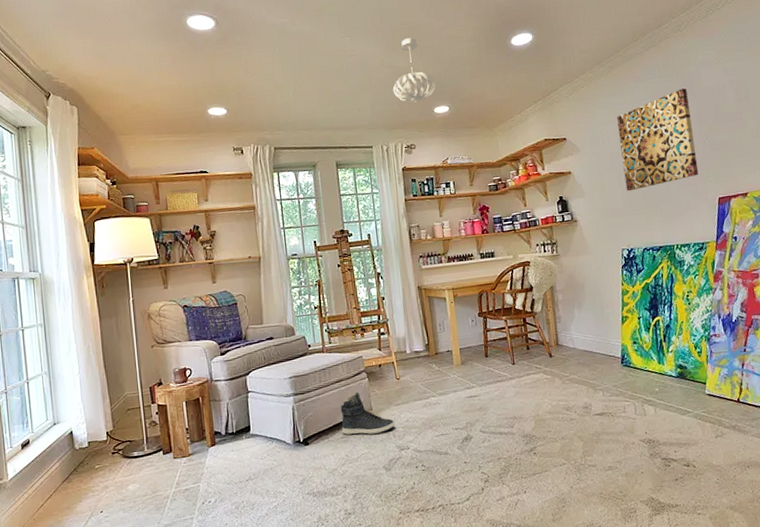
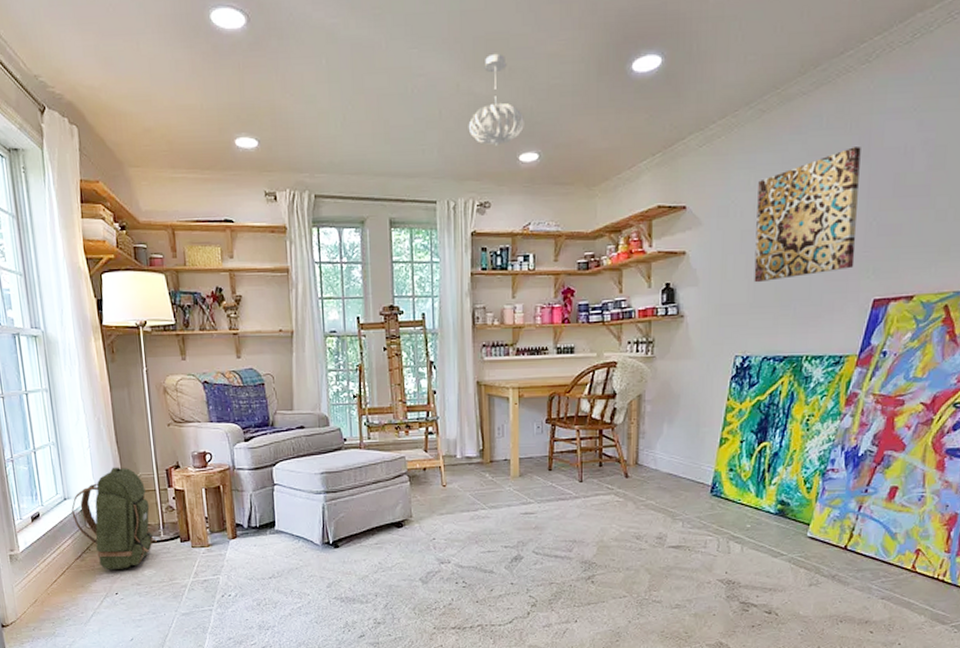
backpack: none [60,389,141,490] -> present [71,467,157,571]
sneaker: present [340,391,394,435] -> none [376,495,436,544]

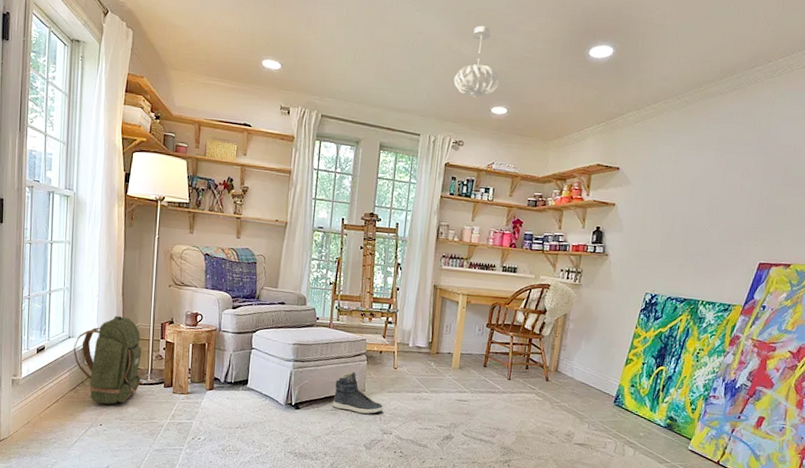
sneaker: none [376,495,436,544] -> present [332,371,383,415]
wall art: present [754,147,861,283] -> none [667,141,761,237]

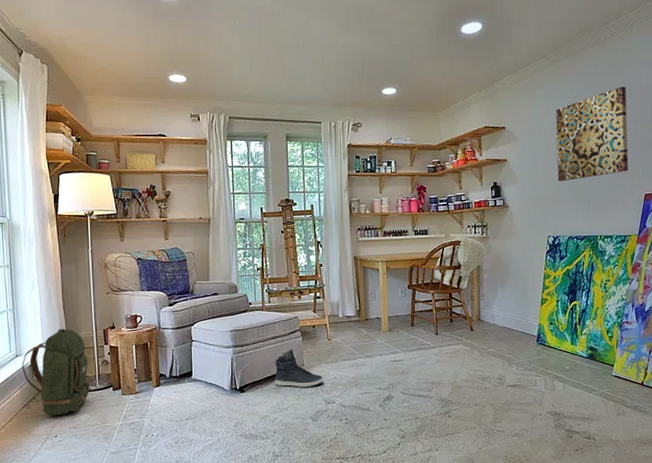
pendant light: present [453,25,500,98] -> none [344,19,385,83]
wall art: none [667,141,761,237] -> present [556,86,629,182]

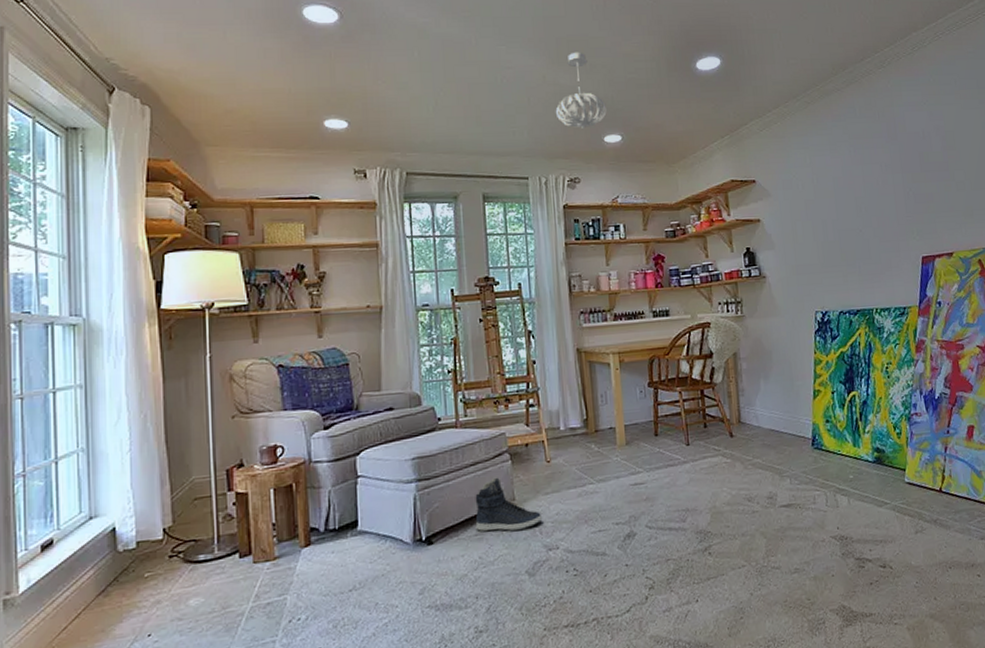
backpack: present [22,328,93,416] -> none [98,471,209,605]
pendant light: none [344,19,385,83] -> present [555,52,607,129]
wall art: present [556,86,629,182] -> none [813,132,902,245]

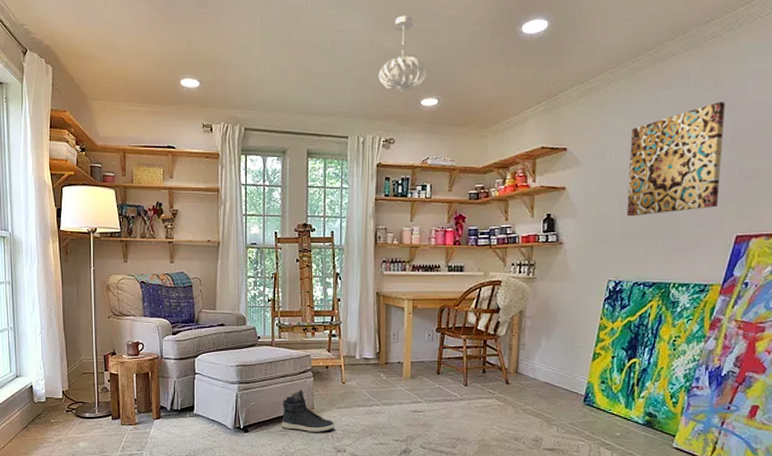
wall art: none [813,132,902,245] -> present [626,102,725,217]

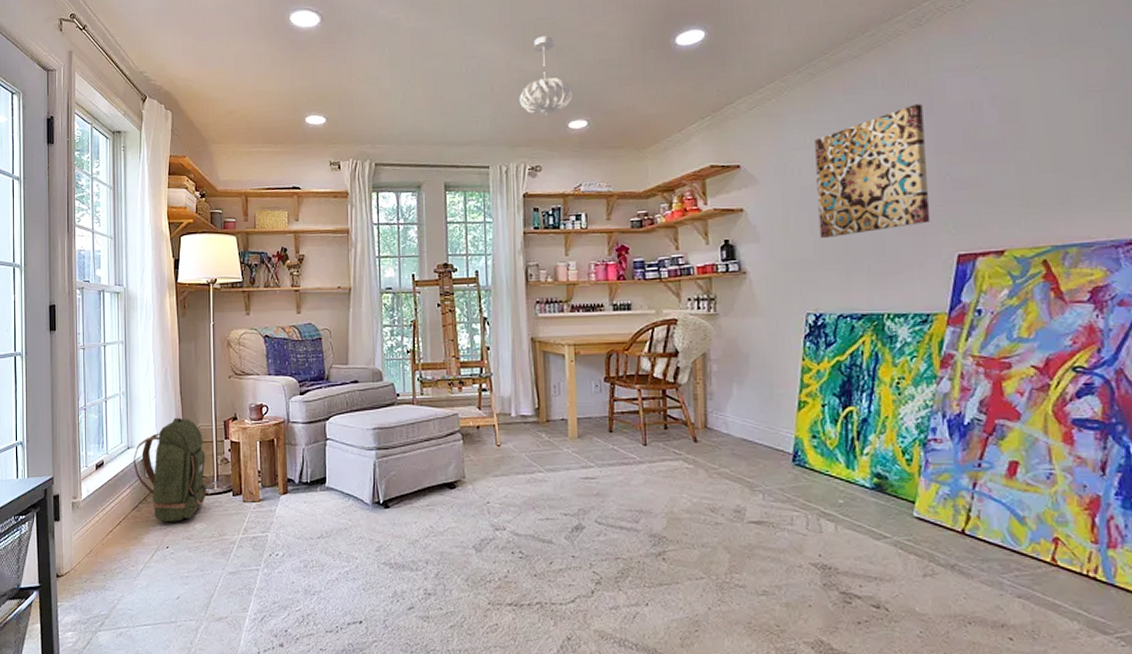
backpack: none [22,351,92,441] -> present [133,417,210,523]
sneaker: present [281,389,334,433] -> none [427,454,490,508]

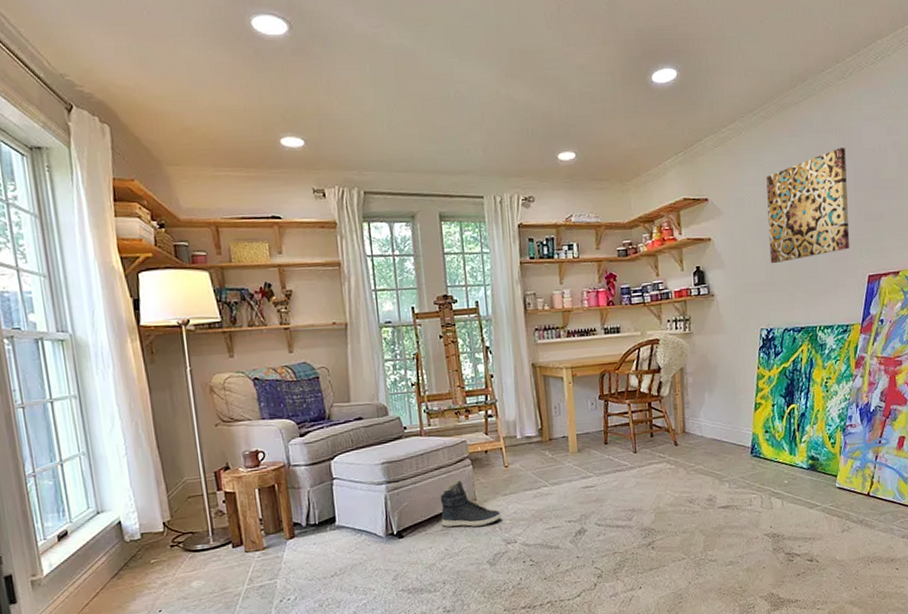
backpack: present [133,417,210,523] -> none [105,473,206,587]
sneaker: none [427,454,490,508] -> present [440,480,501,528]
pendant light: present [519,35,573,115] -> none [509,64,561,146]

